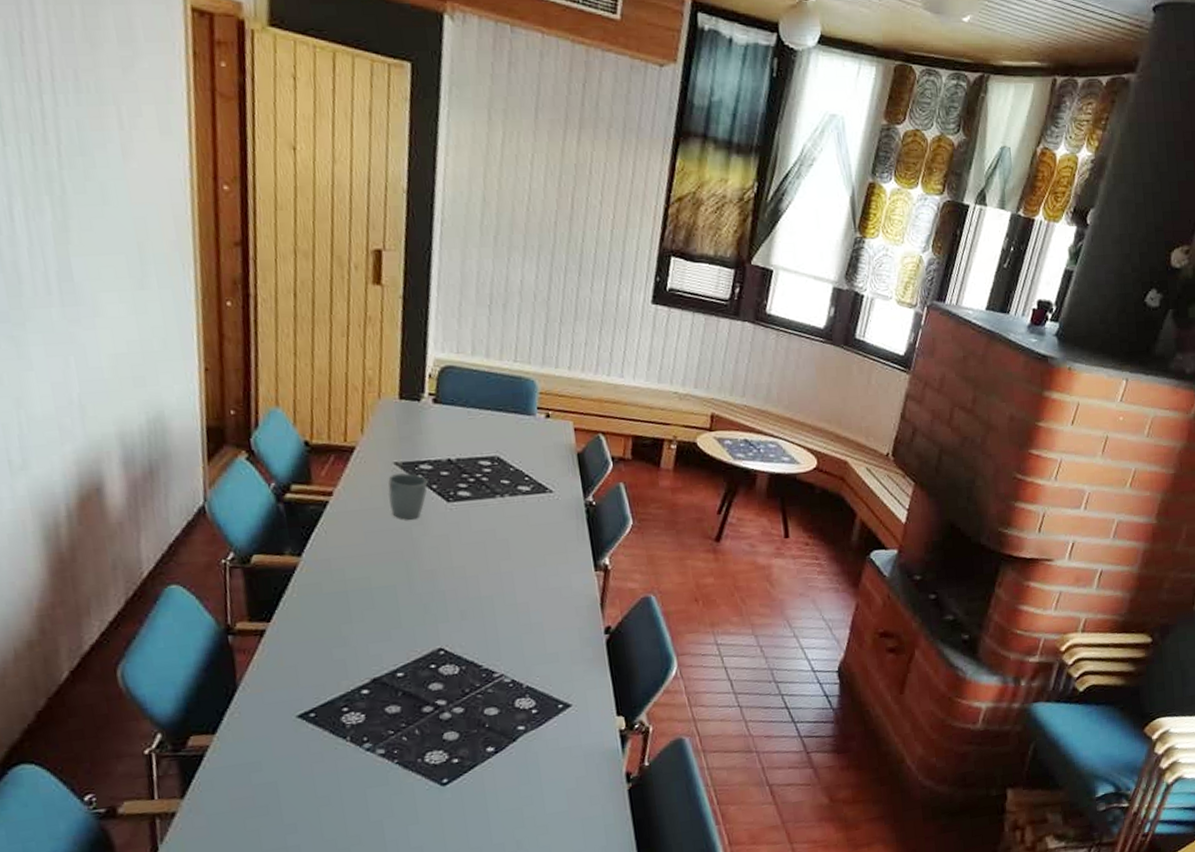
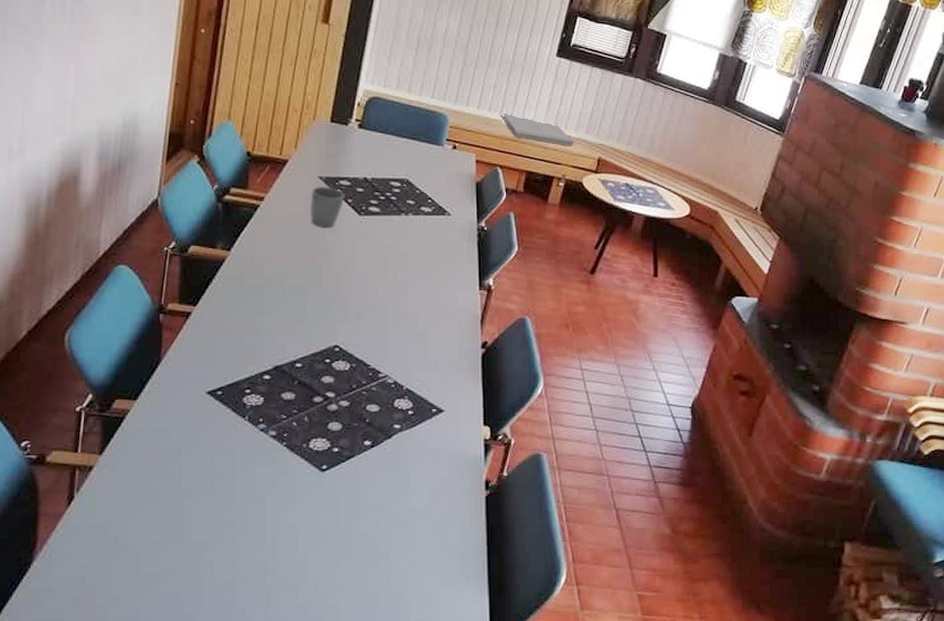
towel: none [594,371,682,404] -> present [499,111,573,146]

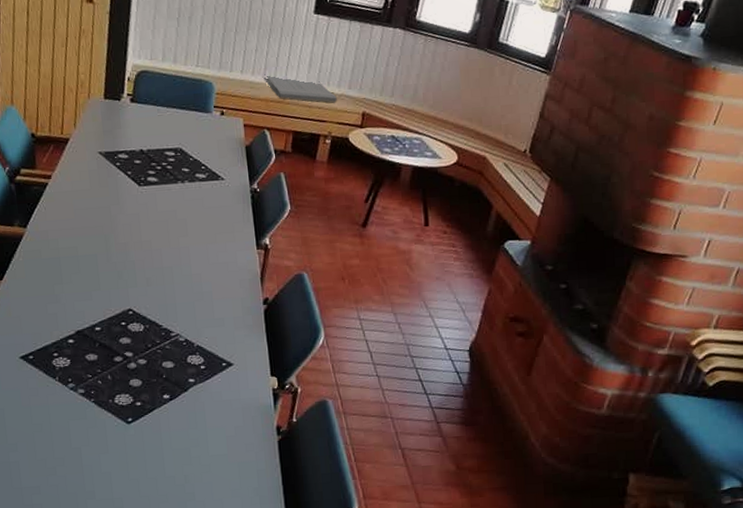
cup: present [310,187,345,228] -> none [93,161,124,200]

